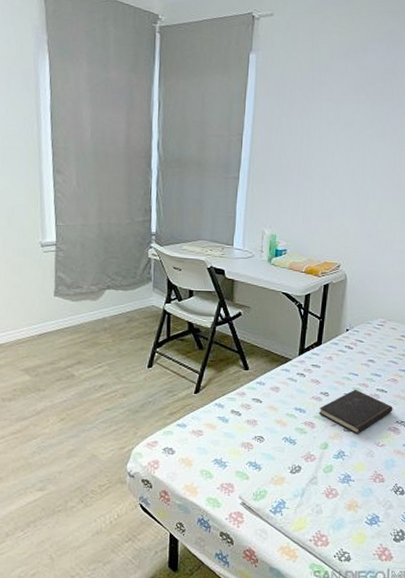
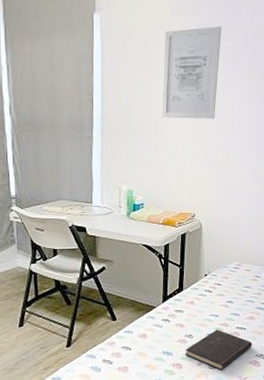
wall art: none [312,71,382,167] -> present [162,26,222,119]

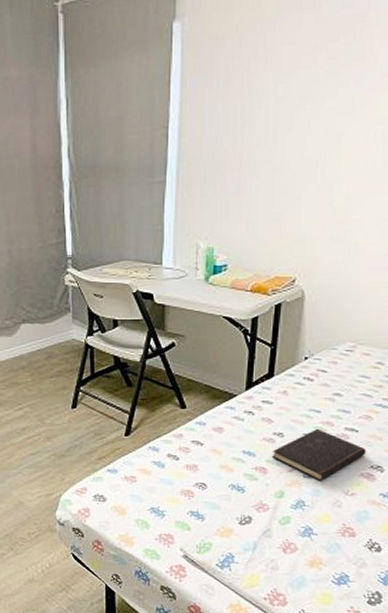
wall art: present [162,26,222,119] -> none [257,20,349,153]

